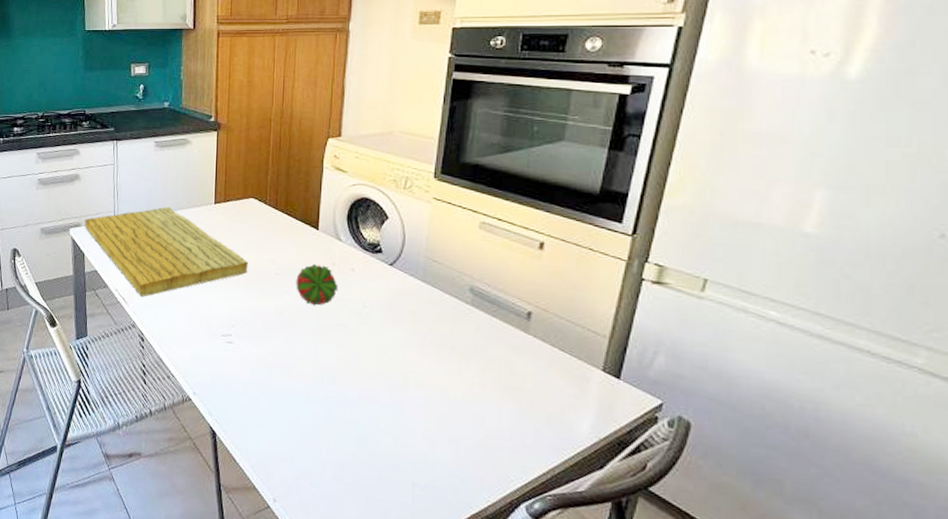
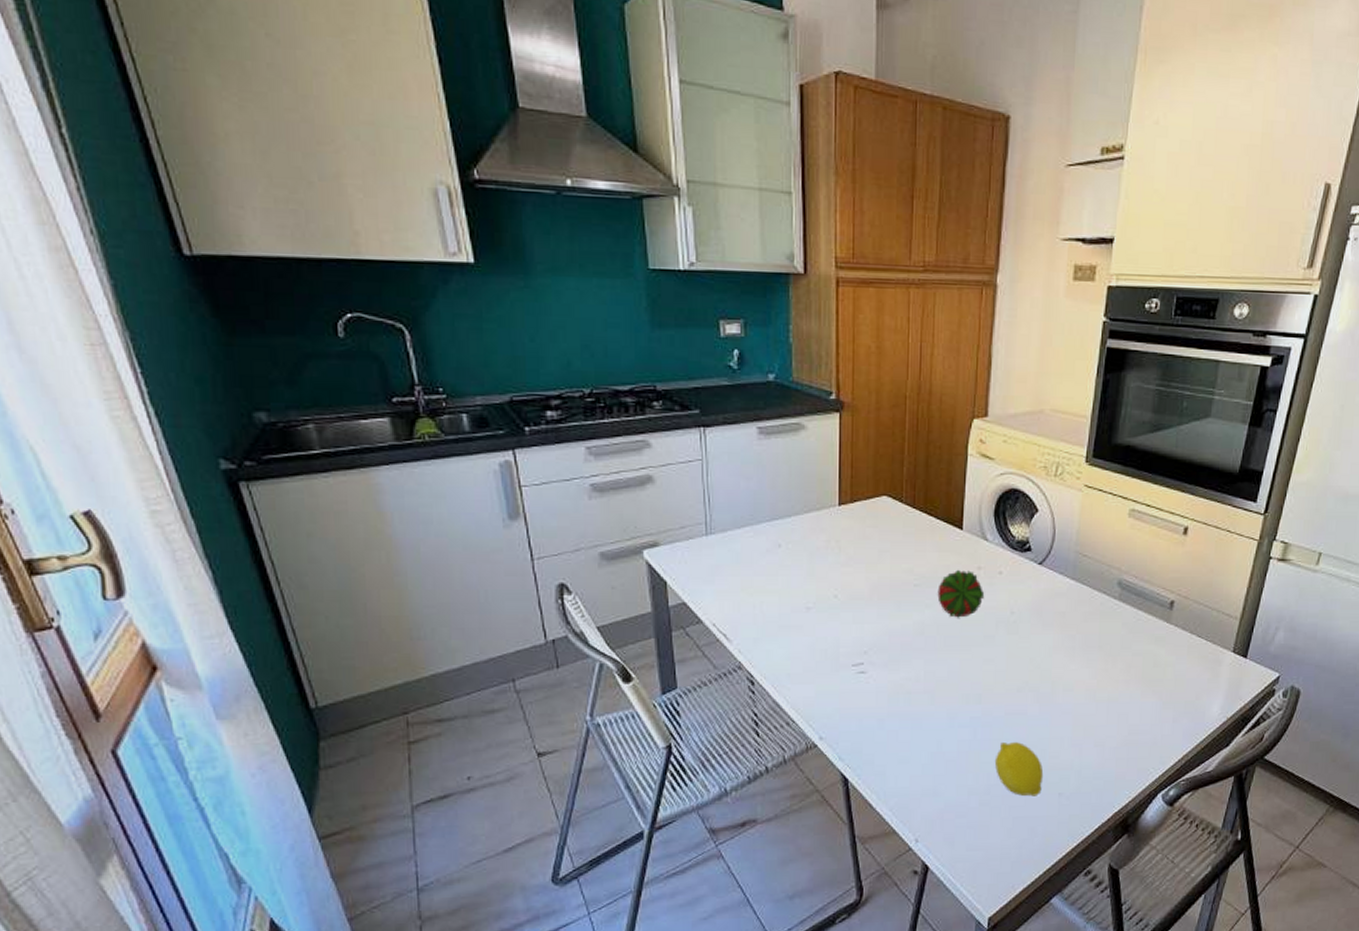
cutting board: present [85,206,248,297] -> none [665,512,882,630]
fruit: none [348,424,397,482] -> present [994,742,1044,797]

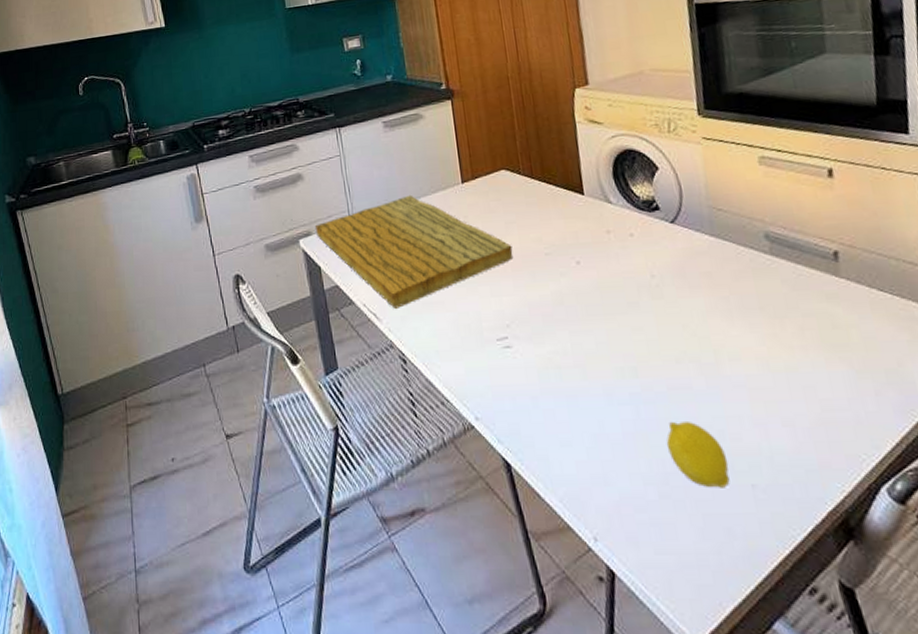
cutting board: none [665,512,882,630] -> present [316,194,513,309]
fruit: present [937,569,985,618] -> none [569,234,620,285]

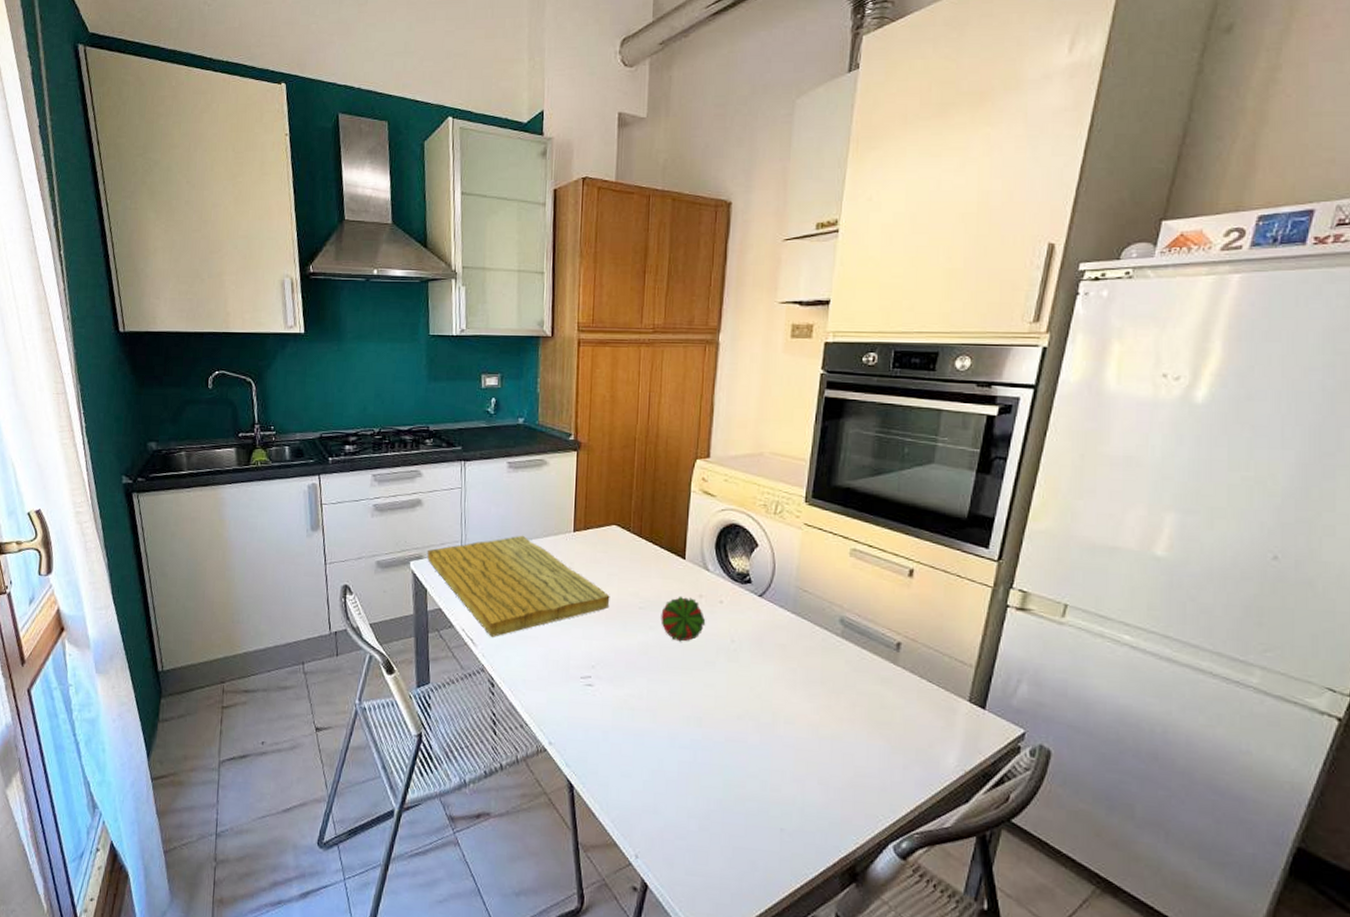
fruit: none [569,234,620,285] -> present [661,596,706,642]
fruit: present [666,422,730,488] -> none [714,768,765,829]

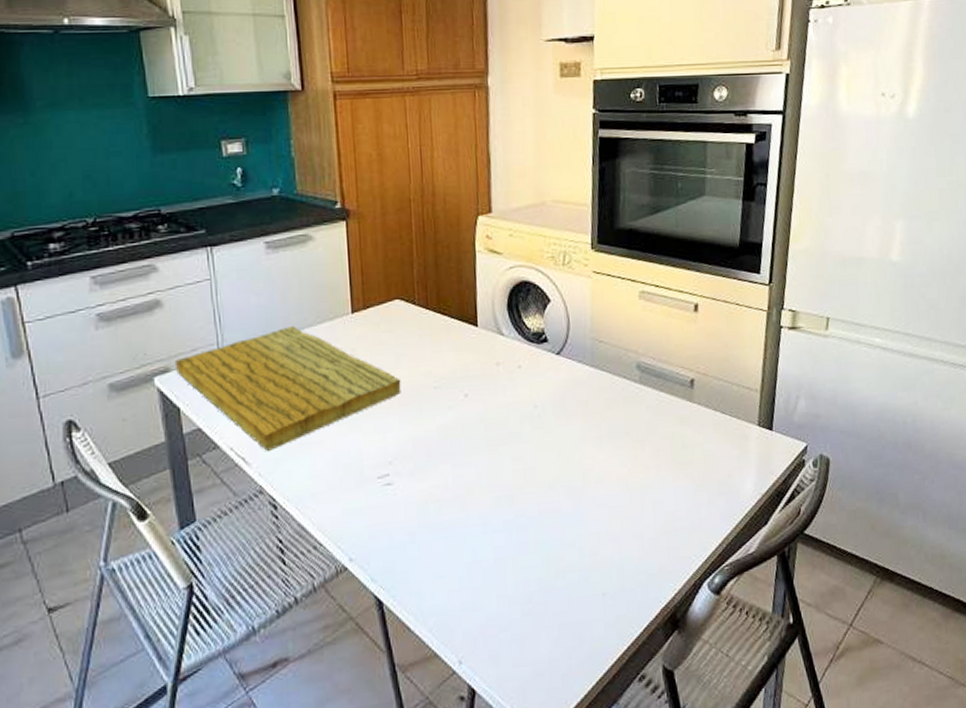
fruit: present [661,596,706,642] -> none [458,367,506,417]

